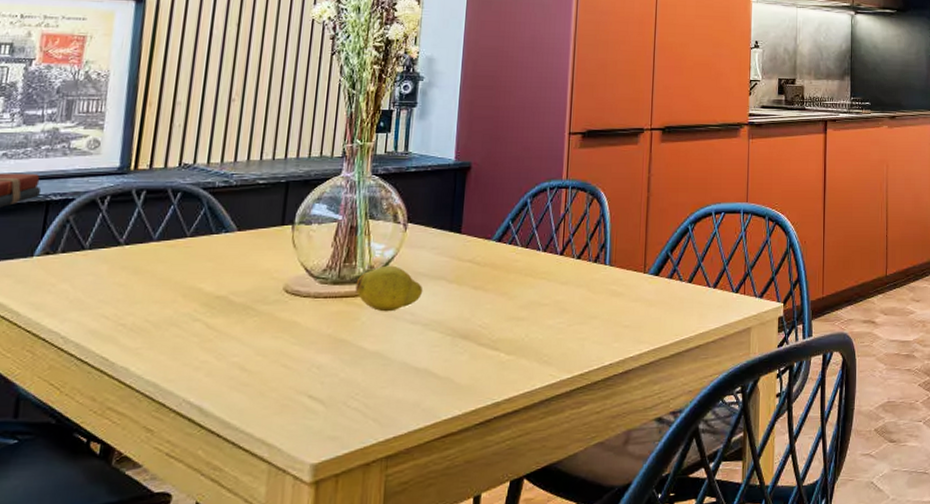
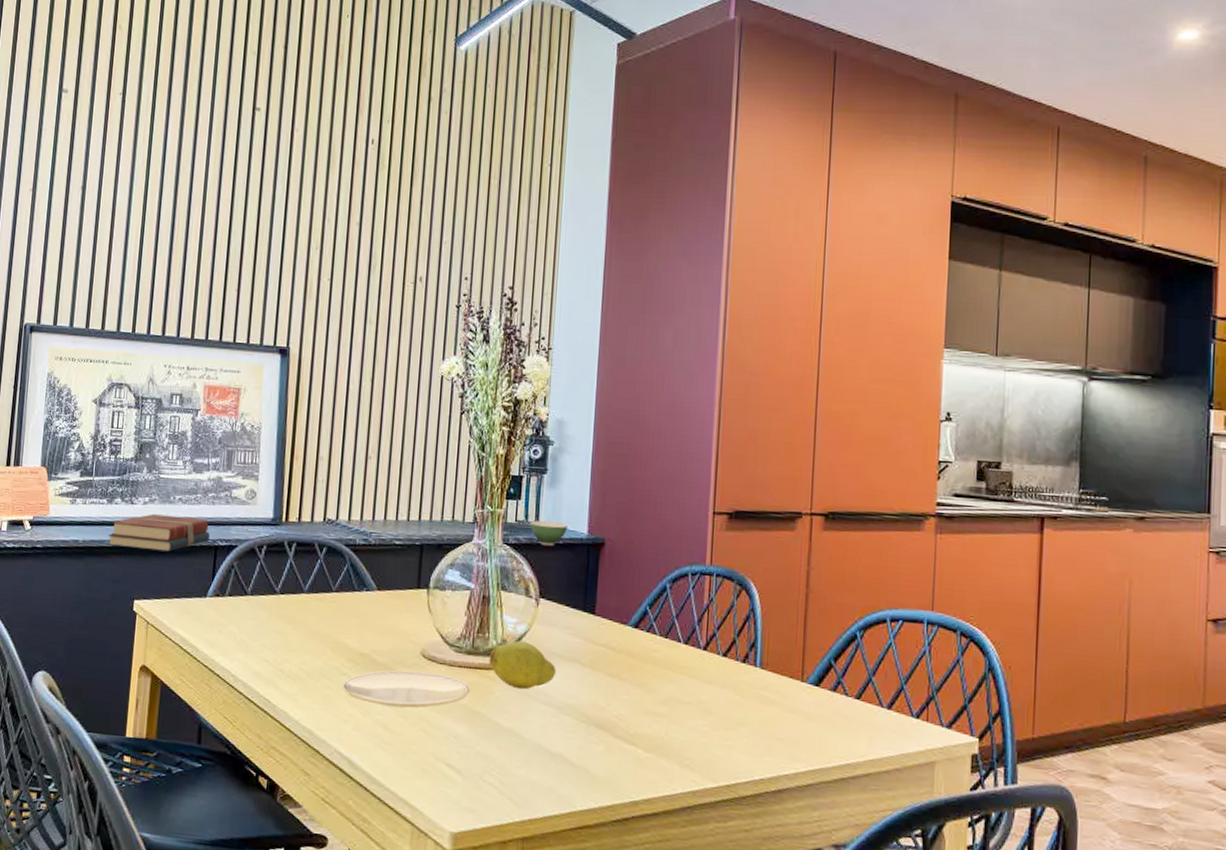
plate: none [195,306,336,346] -> present [343,670,471,708]
bowl: none [399,150,436,174] -> present [530,520,568,547]

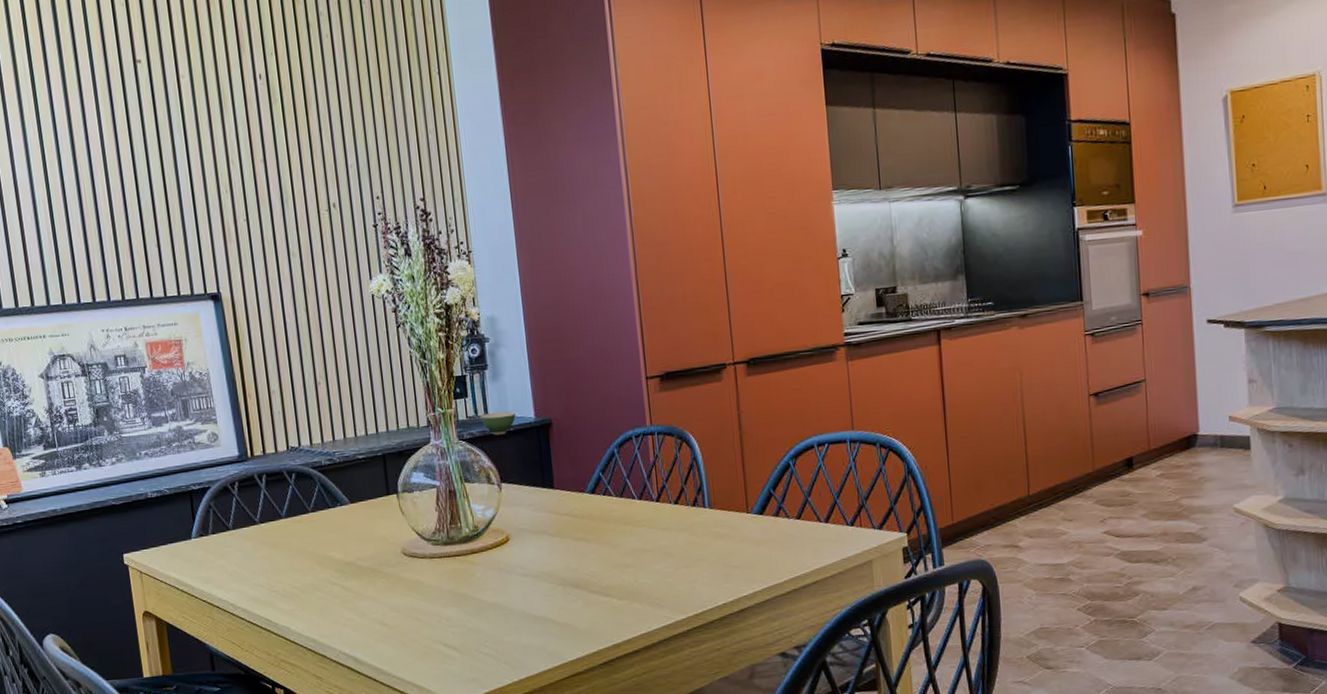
books: present [107,514,211,552] -> none [83,468,183,509]
plate: present [343,670,471,708] -> none [336,567,454,605]
fruit: present [489,640,557,690] -> none [465,524,528,567]

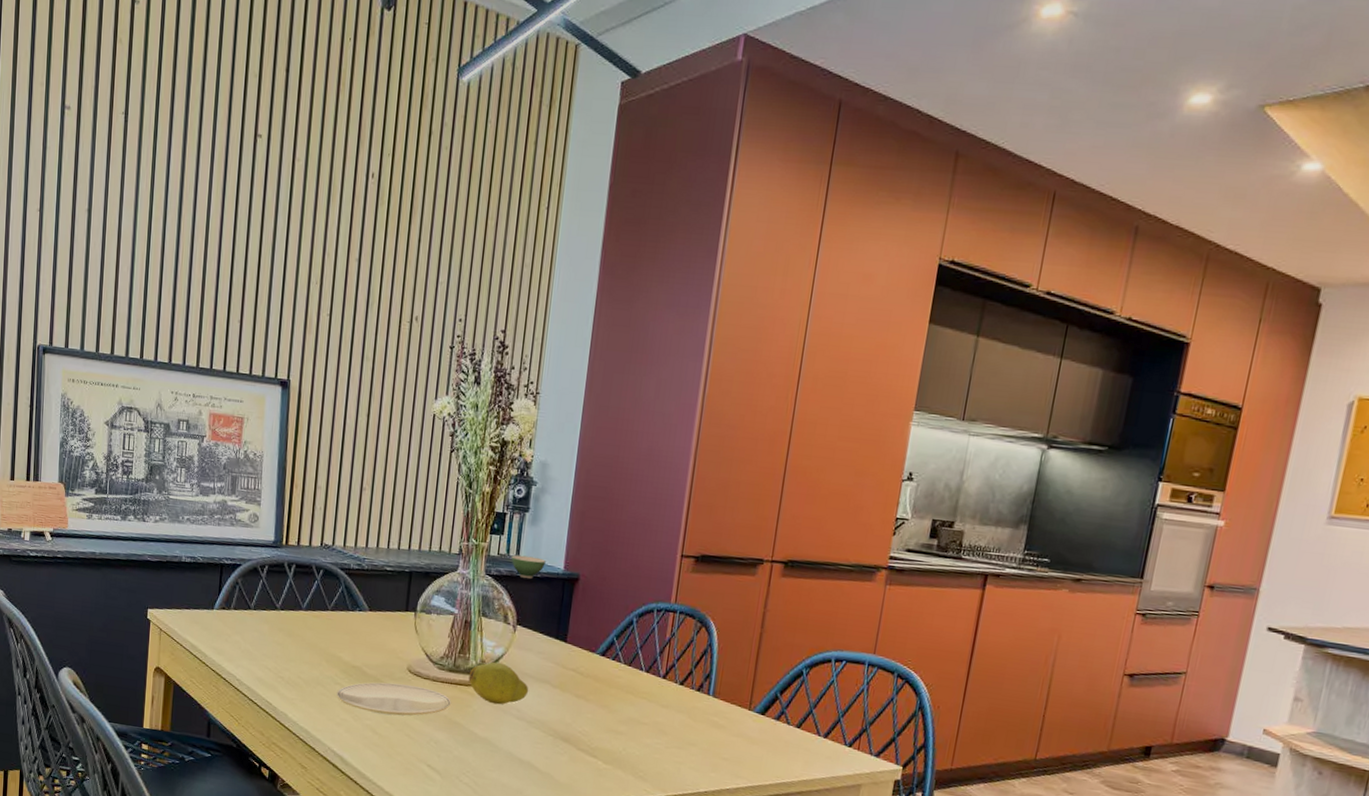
plate: none [336,567,454,605] -> present [337,682,451,716]
fruit: none [465,524,528,567] -> present [468,661,529,705]

